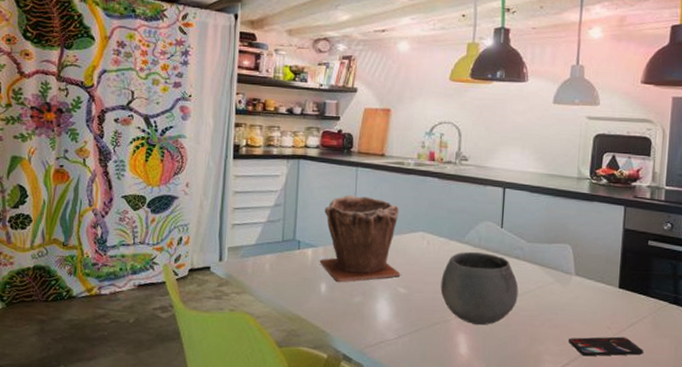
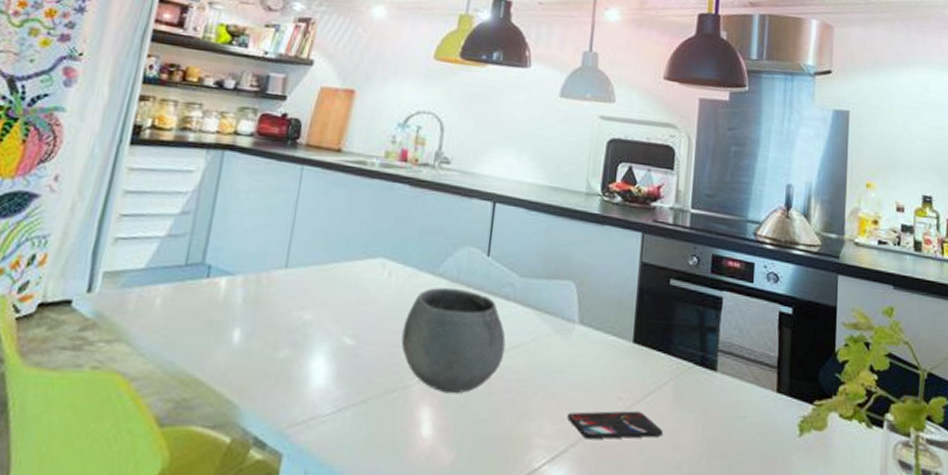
plant pot: present [319,194,401,283] -> none [235,202,355,329]

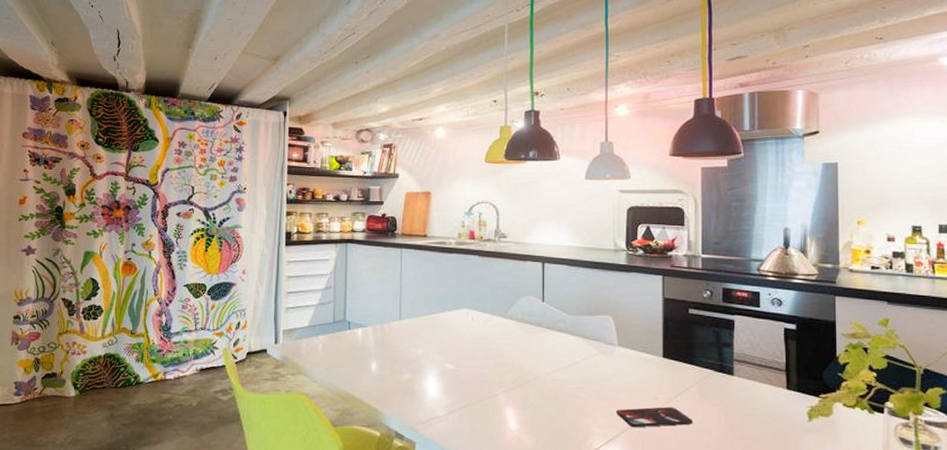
bowl: present [401,287,506,394] -> none [487,326,563,399]

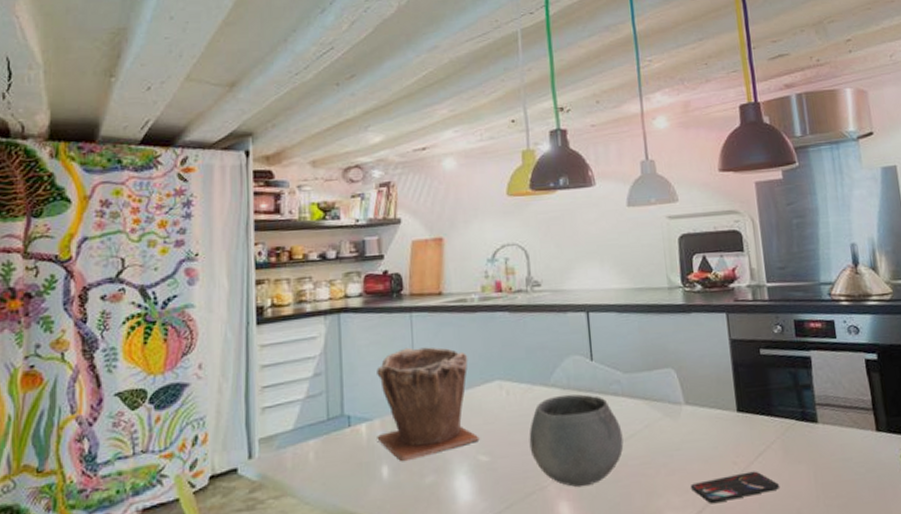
plant pot: none [369,275,448,361] -> present [377,347,480,462]
bowl: none [487,326,563,399] -> present [529,394,624,488]

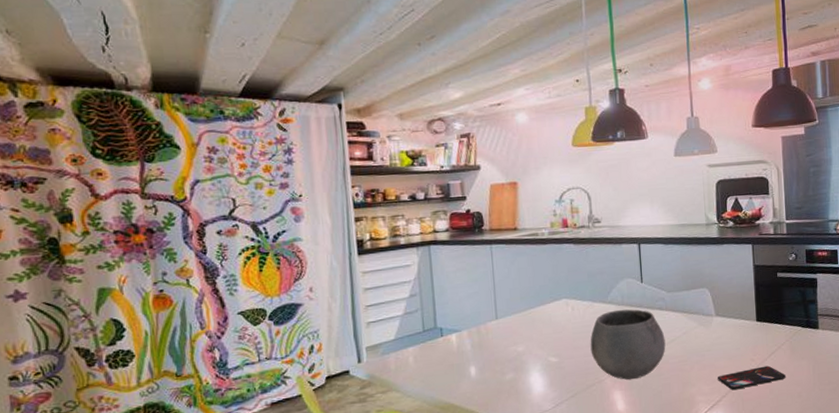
plant pot: present [377,347,480,462] -> none [463,272,550,364]

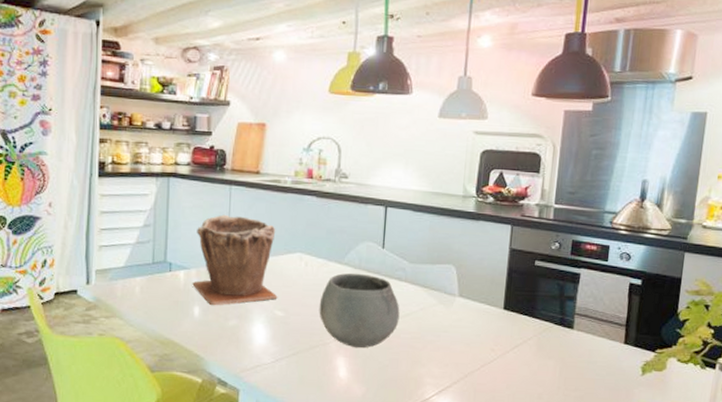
plant pot: none [463,272,550,364] -> present [192,214,278,306]
smartphone: present [718,365,787,390] -> none [451,358,528,379]

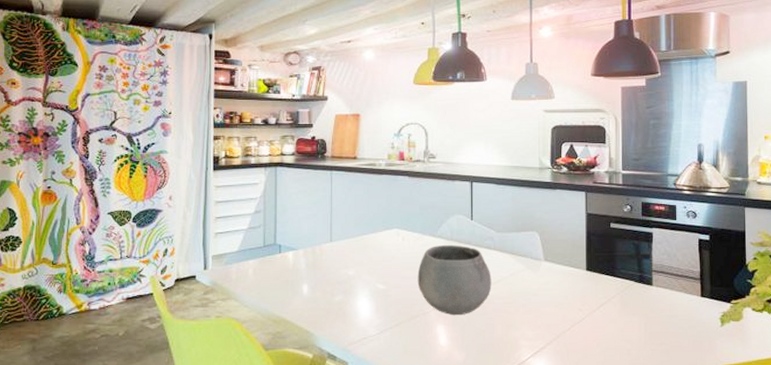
plant pot: present [192,214,278,306] -> none [300,197,379,283]

